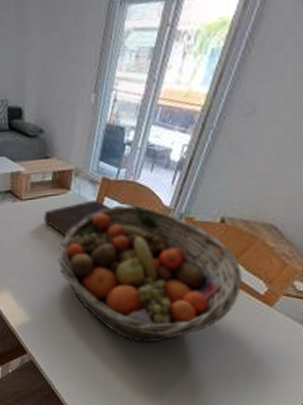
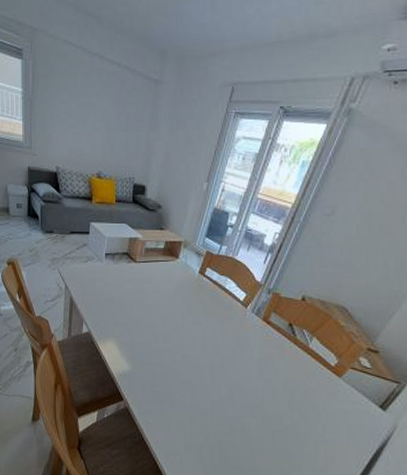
book: present [43,199,109,236] -> none [152,269,210,297]
fruit basket: present [58,205,243,342] -> none [161,275,318,400]

